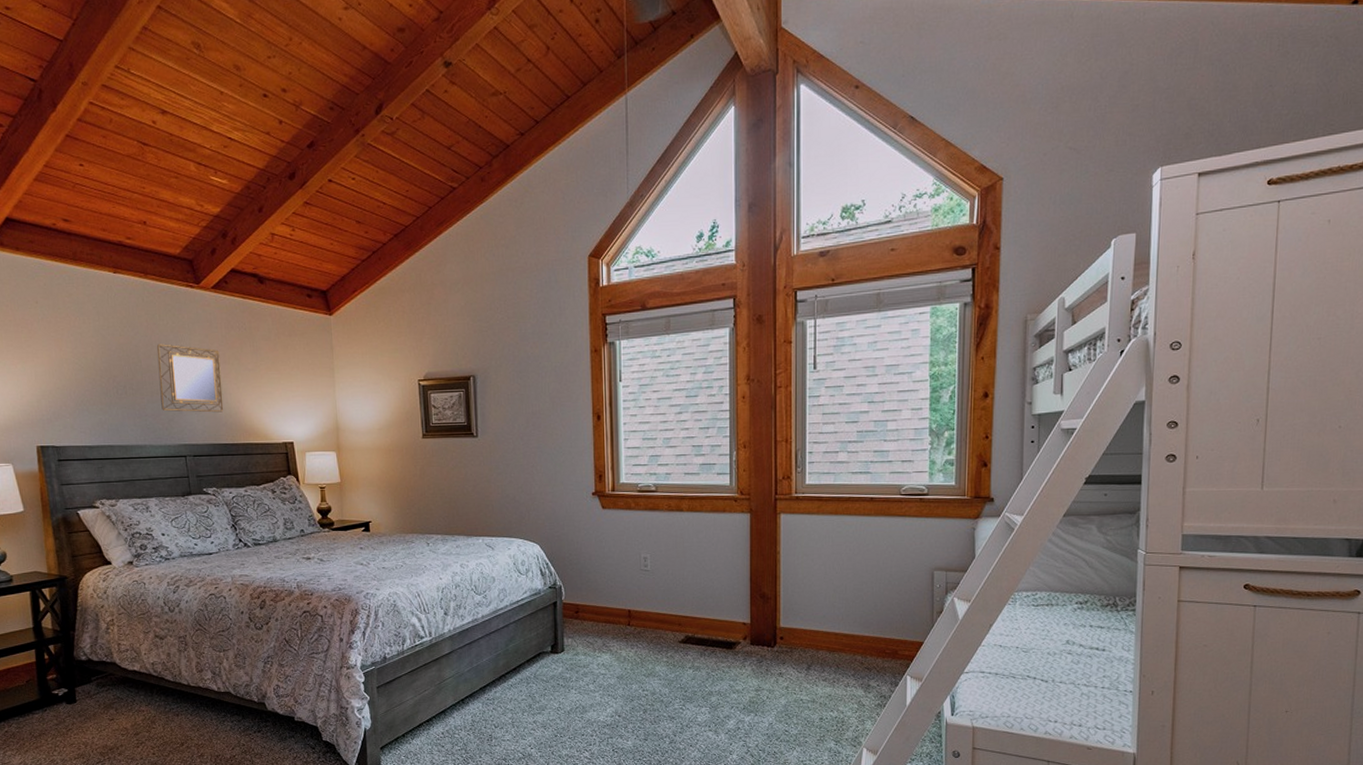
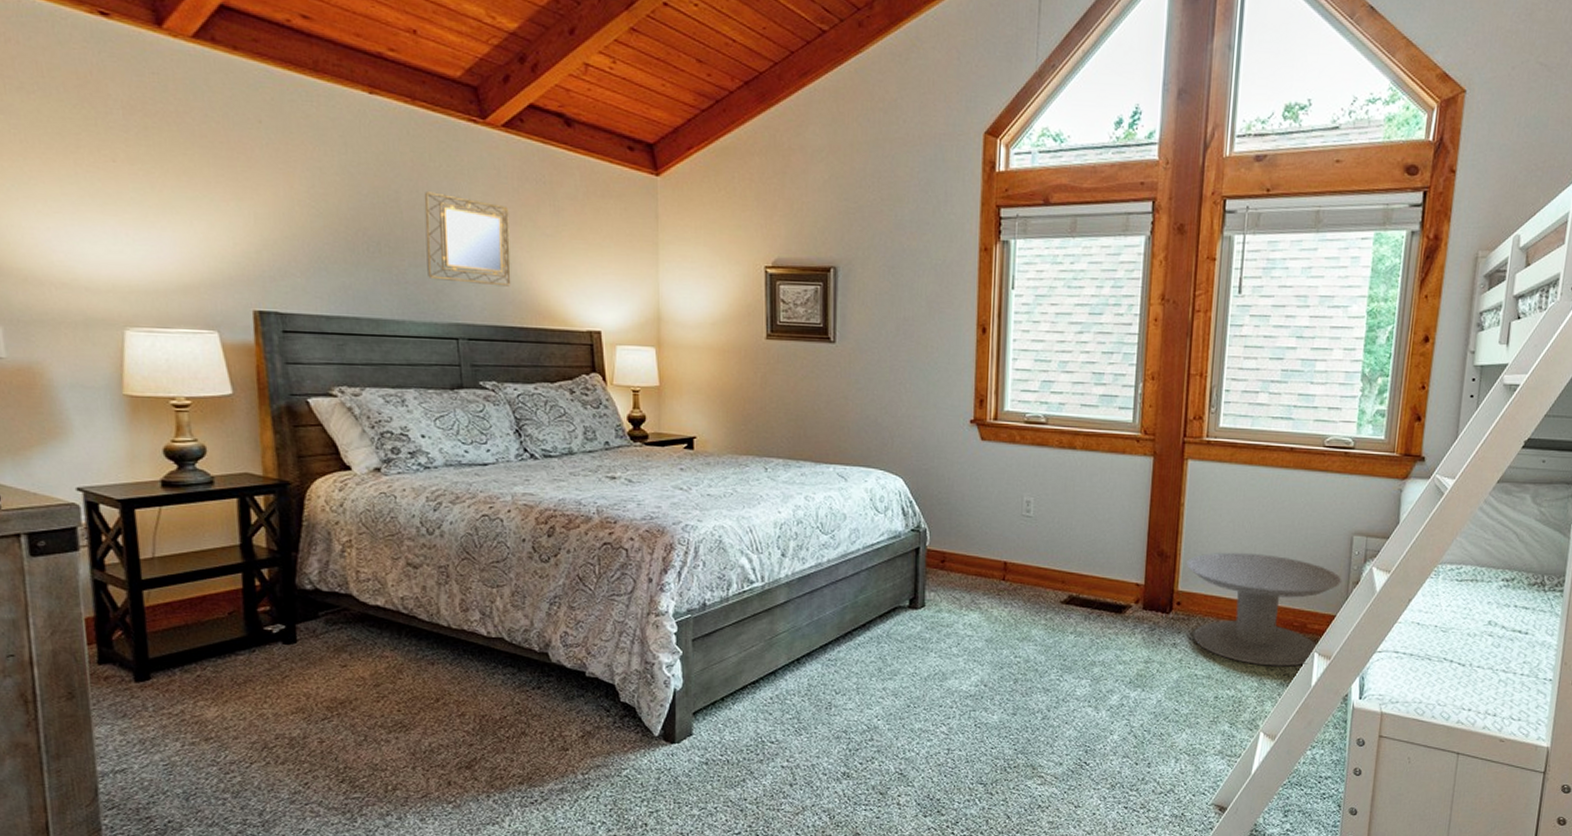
side table: none [785,591,926,690] -> present [1185,552,1341,667]

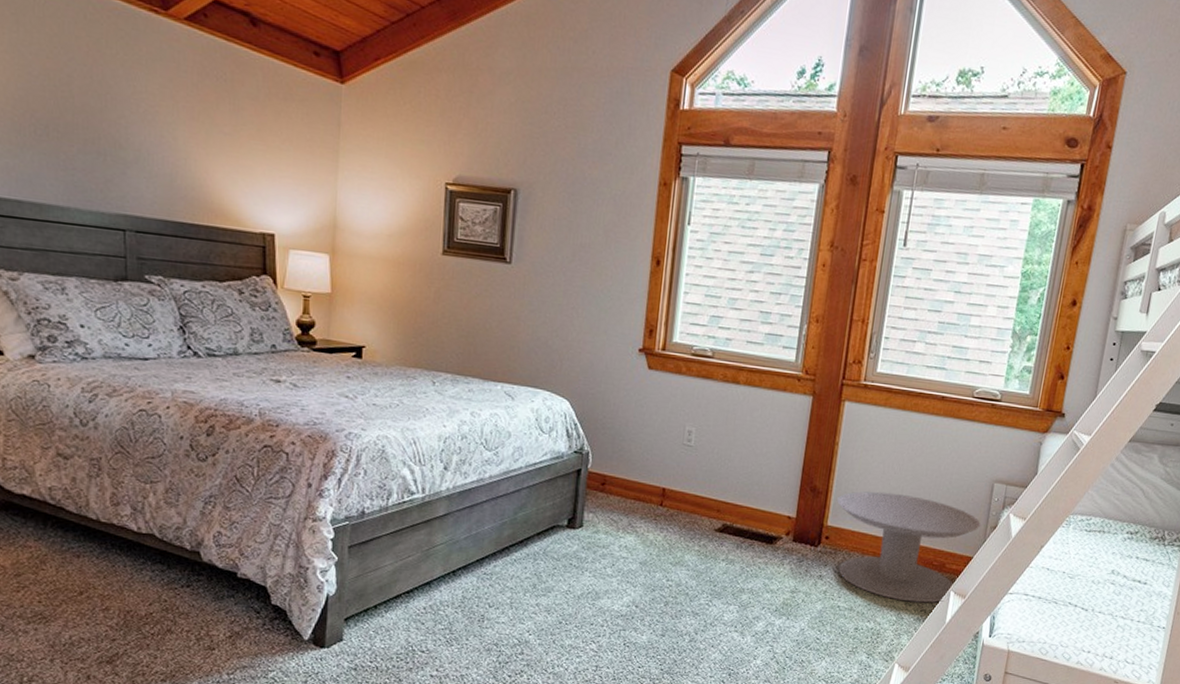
home mirror: present [424,191,511,287] -> none [97,78,186,182]

